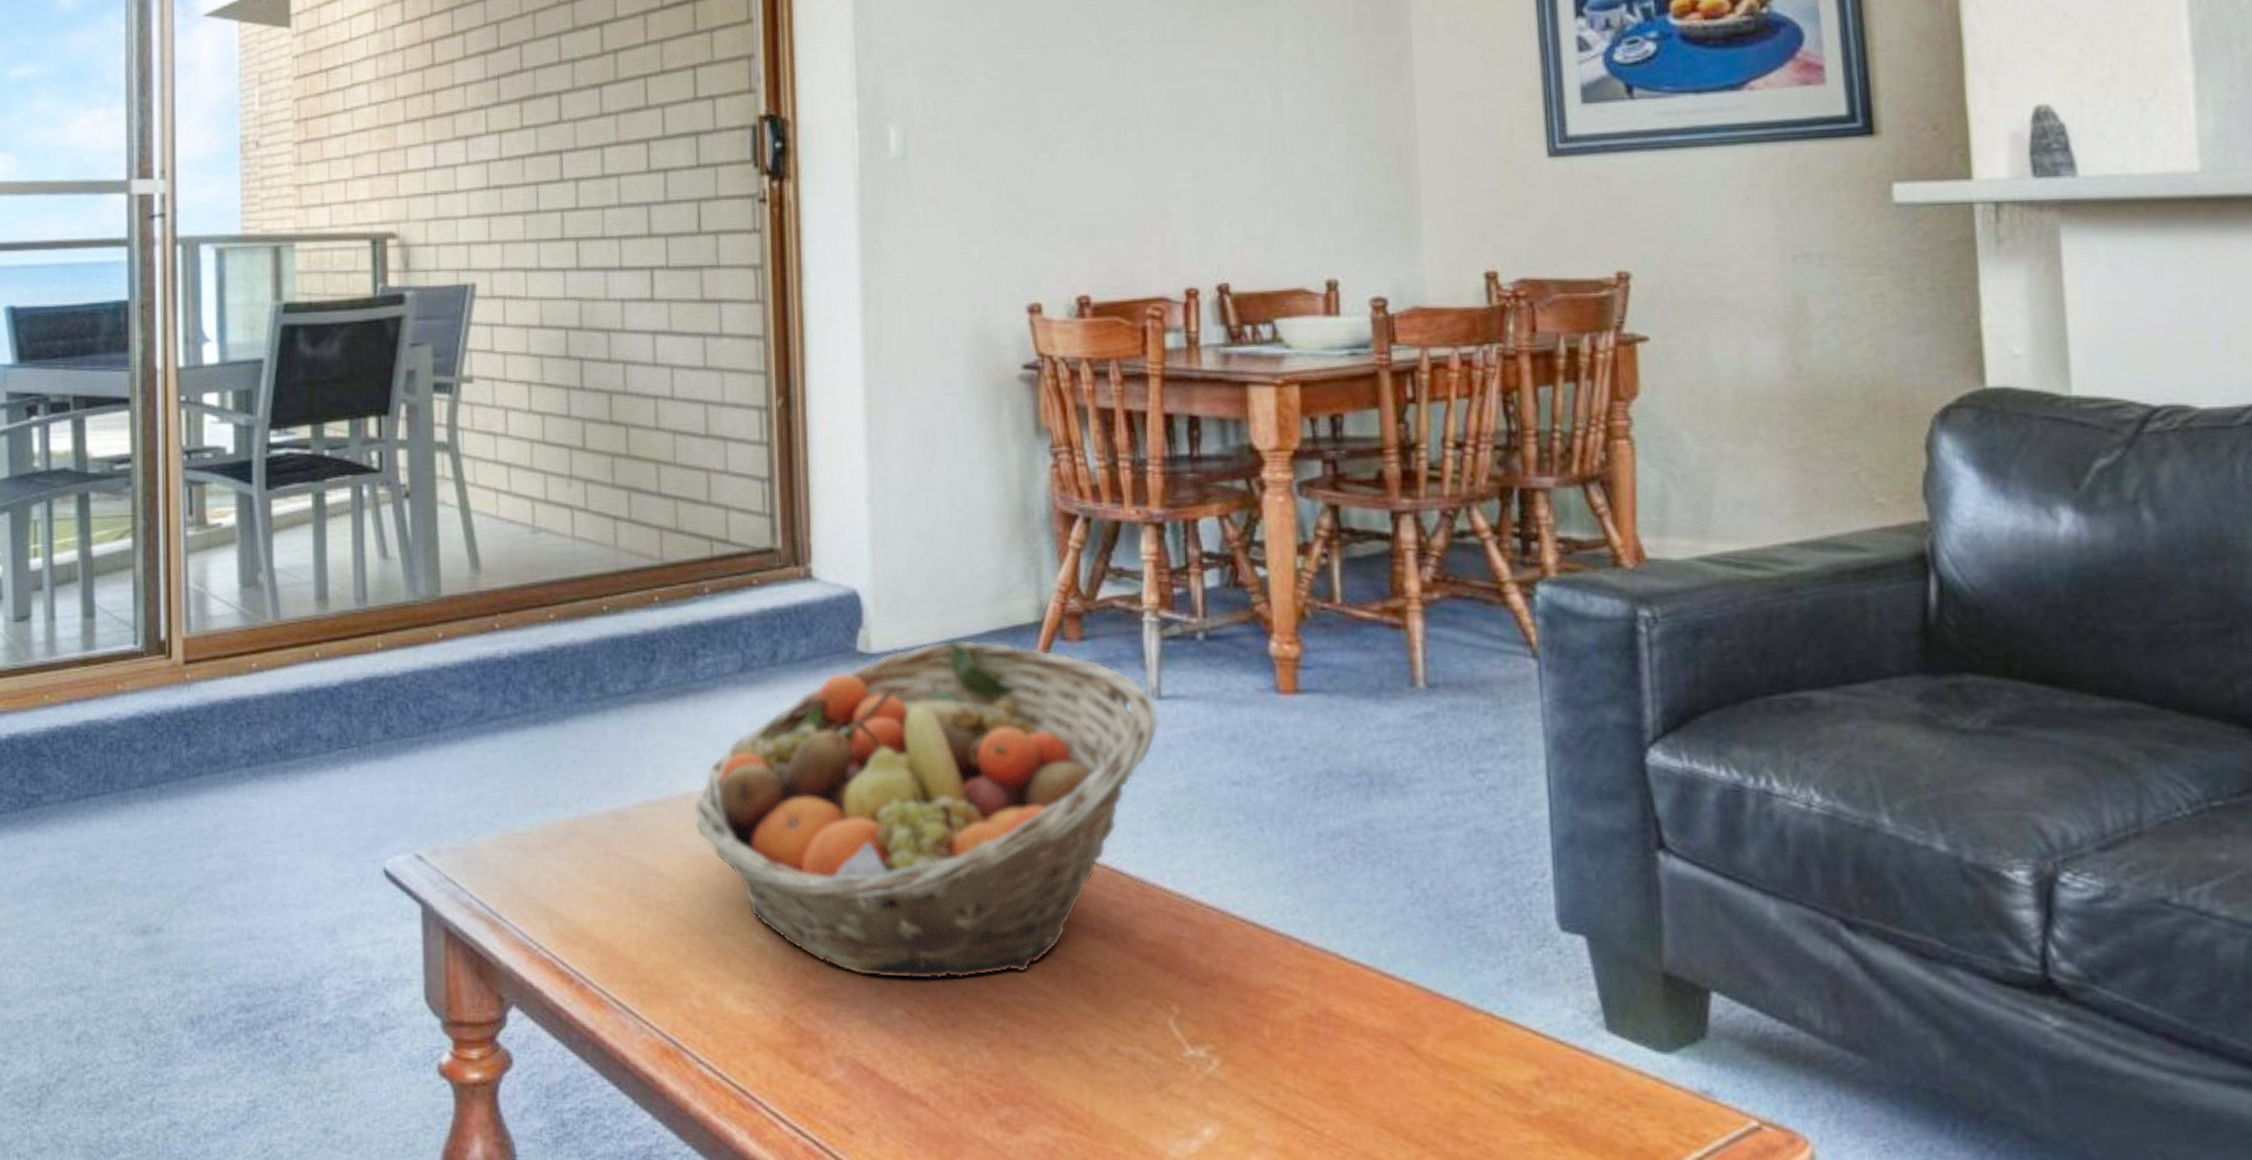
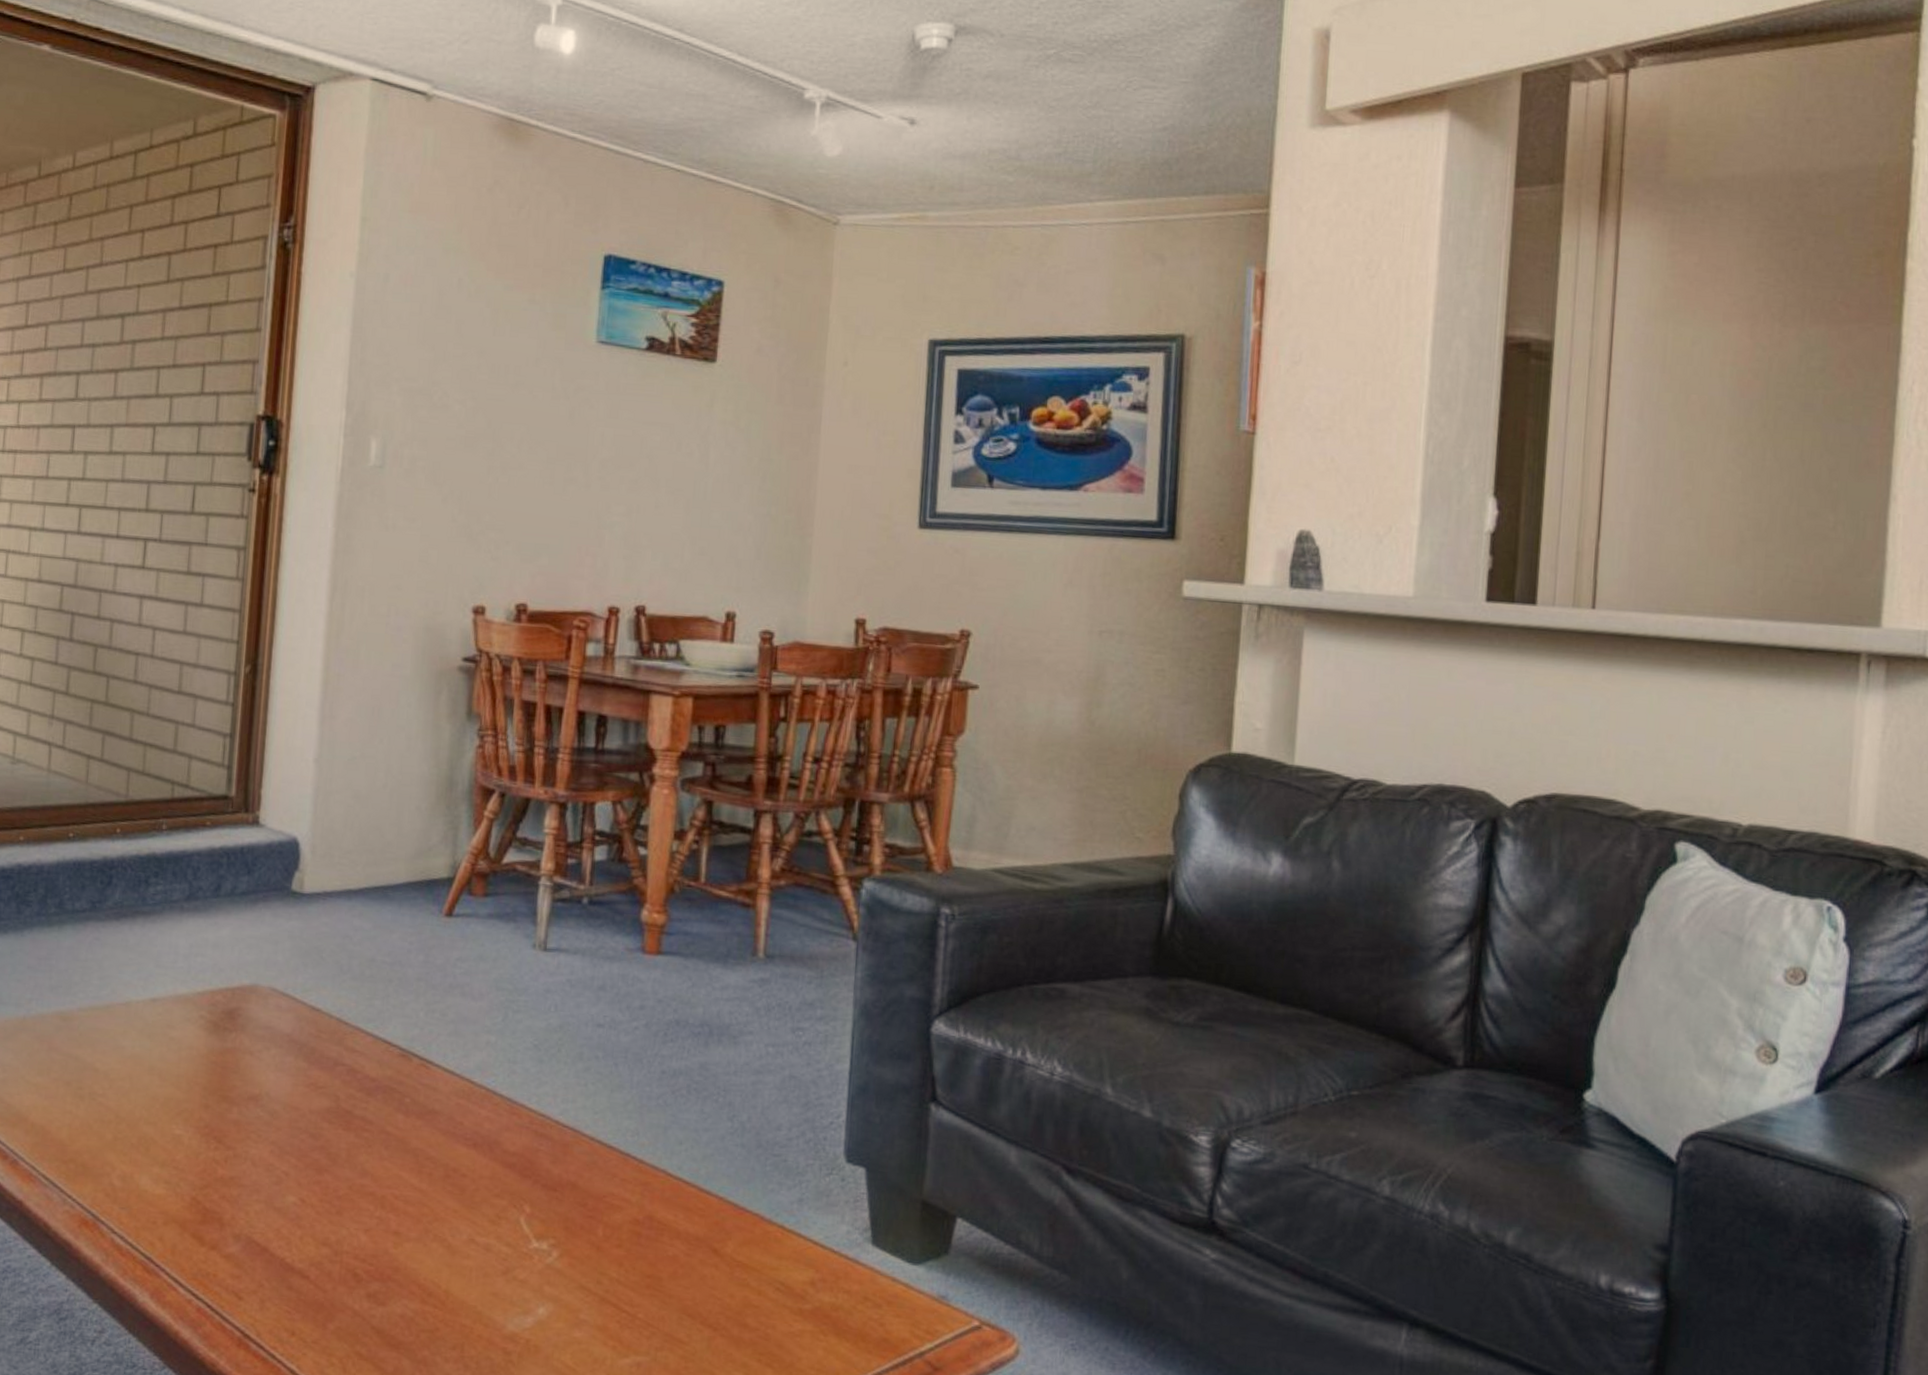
fruit basket: present [694,640,1160,980] -> none [131,887,543,1174]

